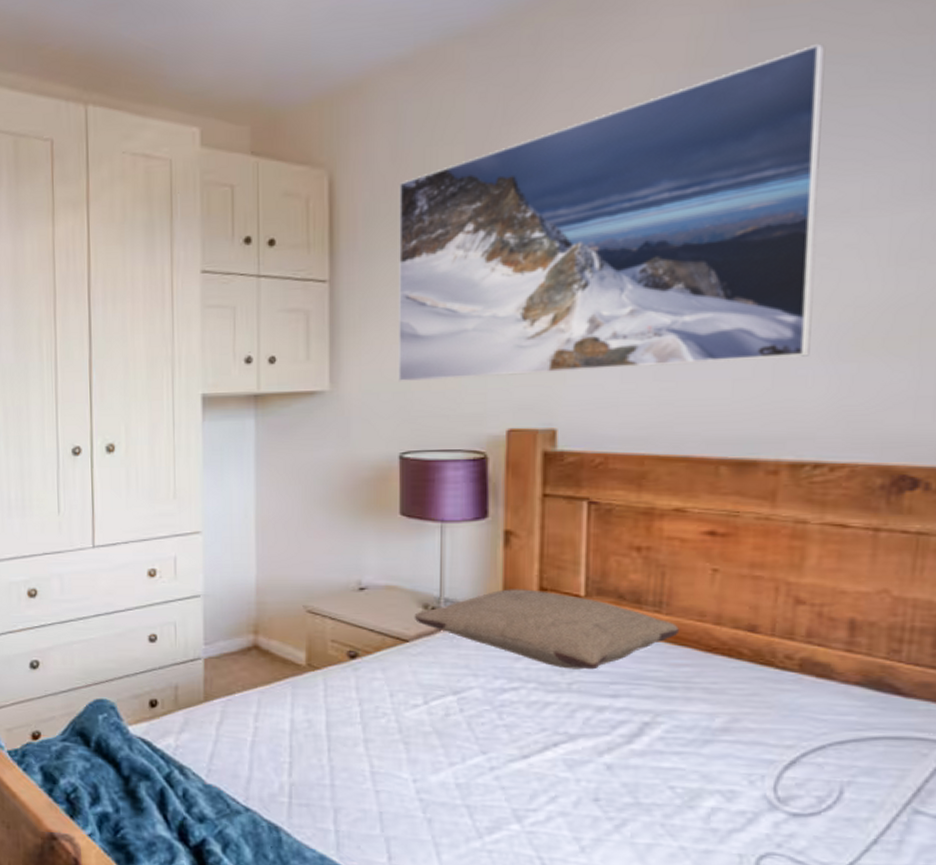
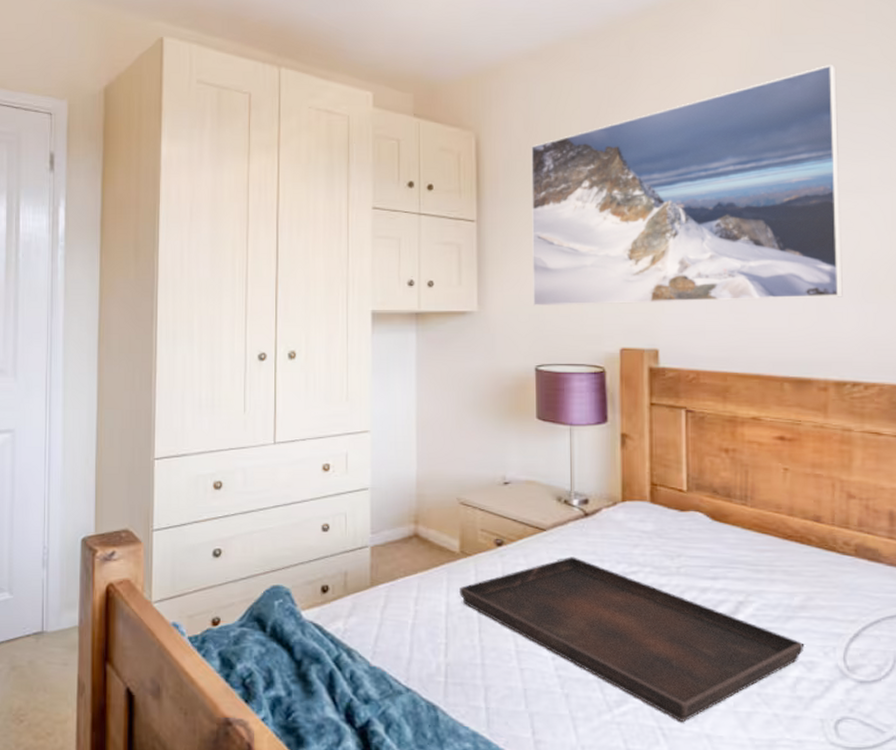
serving tray: none [306,670,723,852] -> present [460,556,803,722]
pillow: present [414,589,680,670] -> none [550,484,762,555]

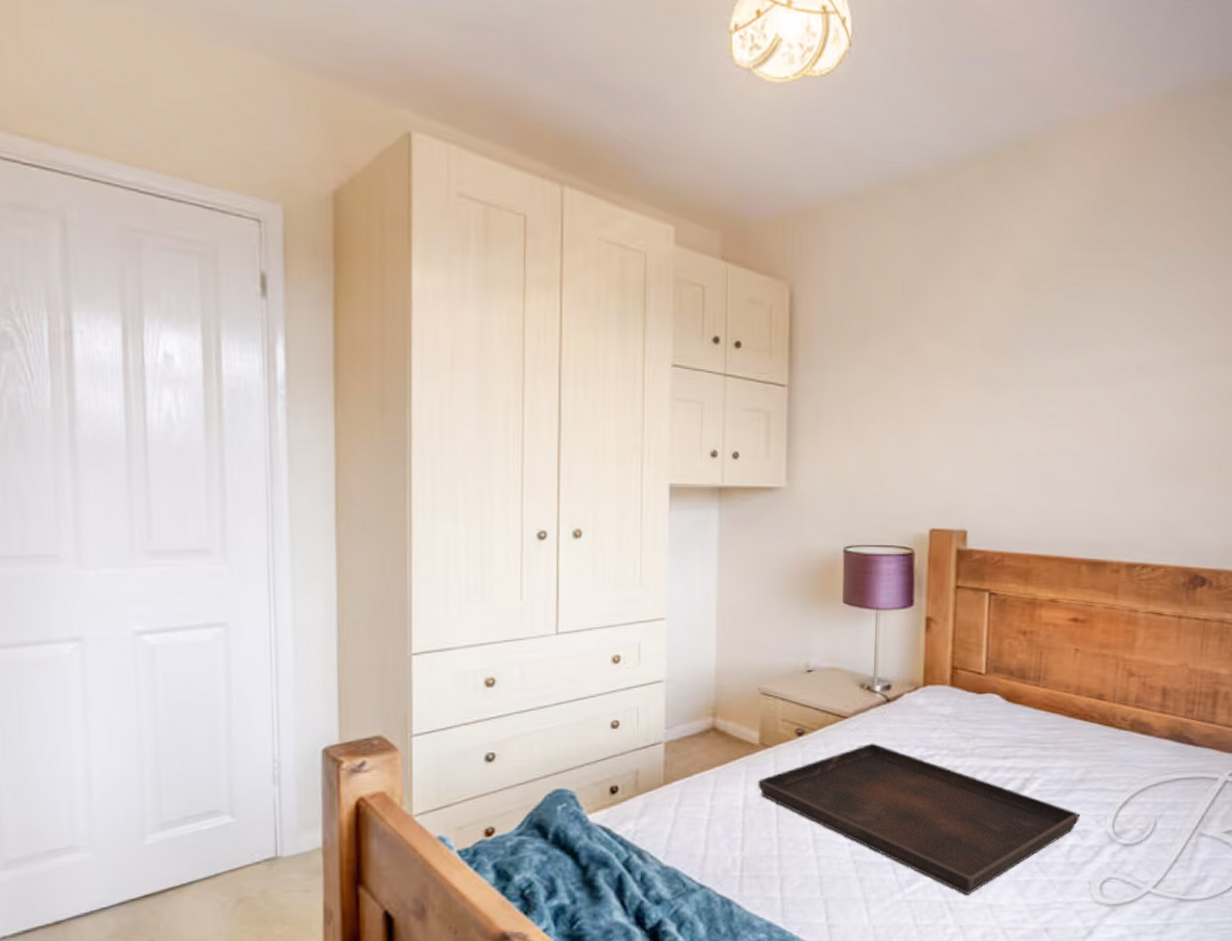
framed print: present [531,64,843,307] -> none [844,235,1154,483]

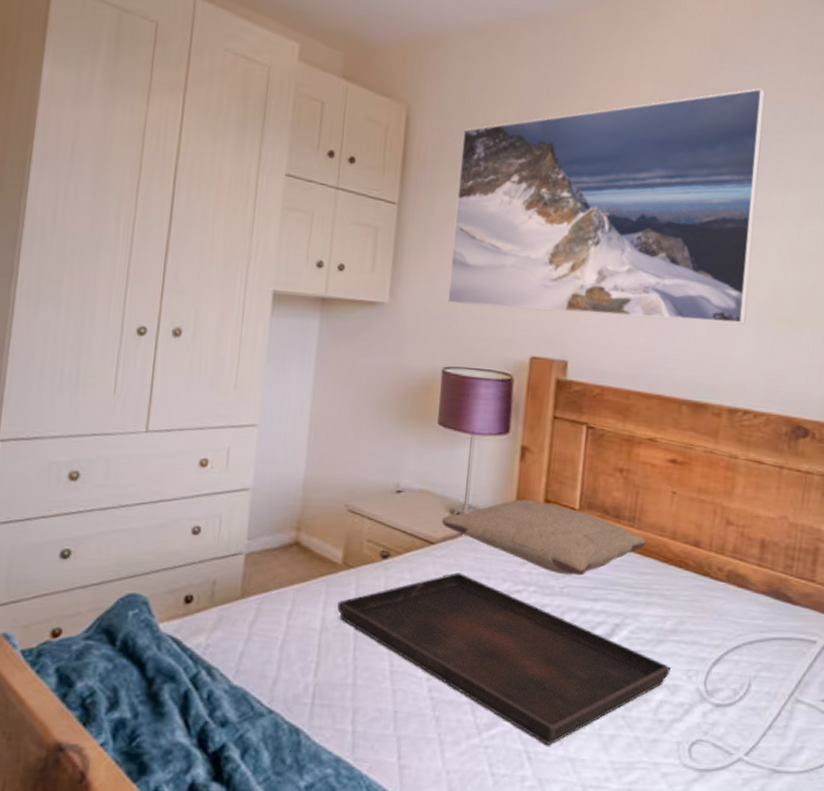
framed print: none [844,235,1154,483] -> present [447,87,765,325]
pillow: none [852,668,1052,737] -> present [441,499,647,576]

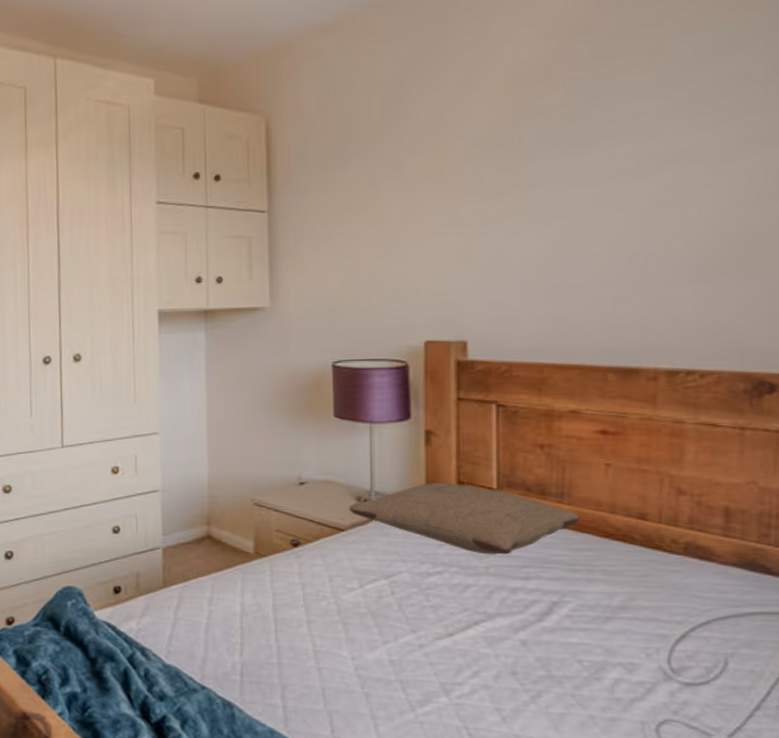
serving tray: present [337,572,670,745] -> none [254,557,623,722]
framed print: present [447,87,765,325] -> none [326,16,678,300]

